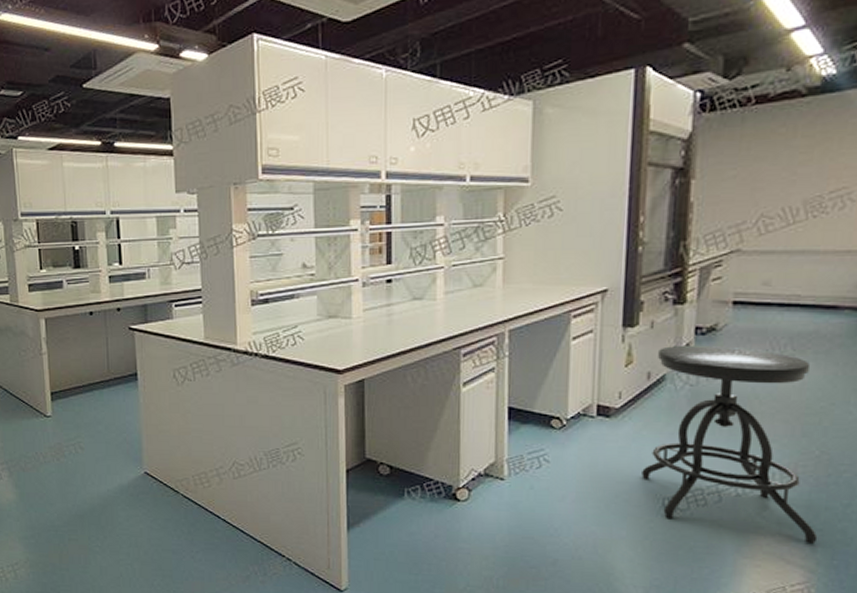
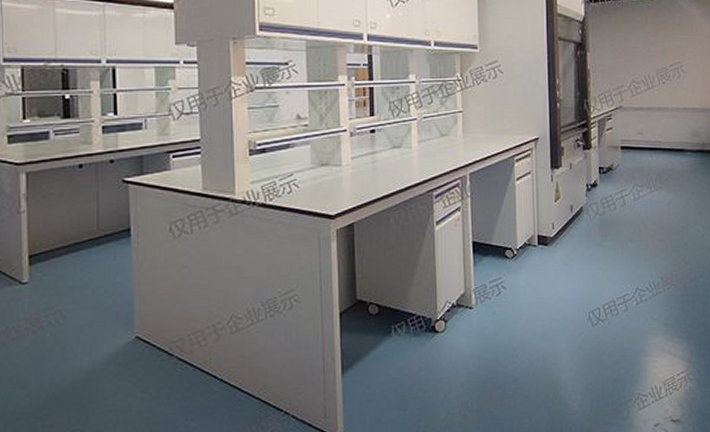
stool: present [642,345,818,545] -> none [573,181,690,339]

